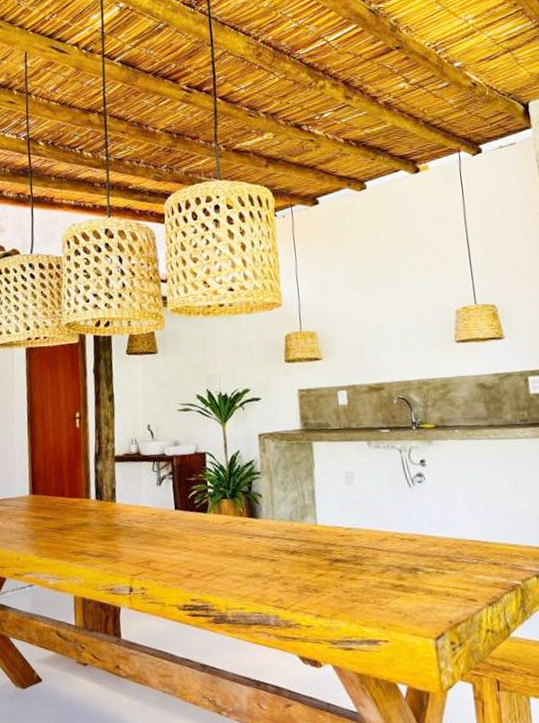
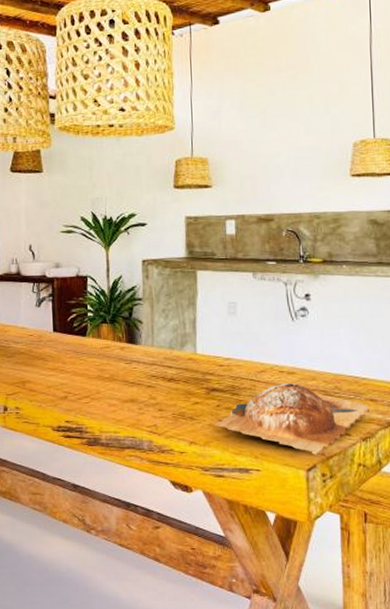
chopping board: none [340,549,494,624] -> present [215,382,370,456]

